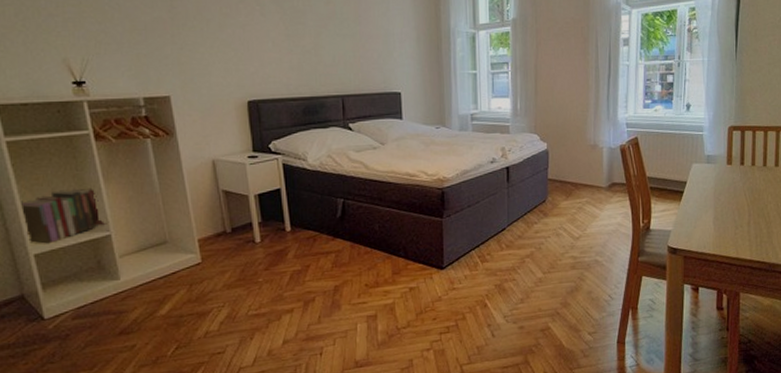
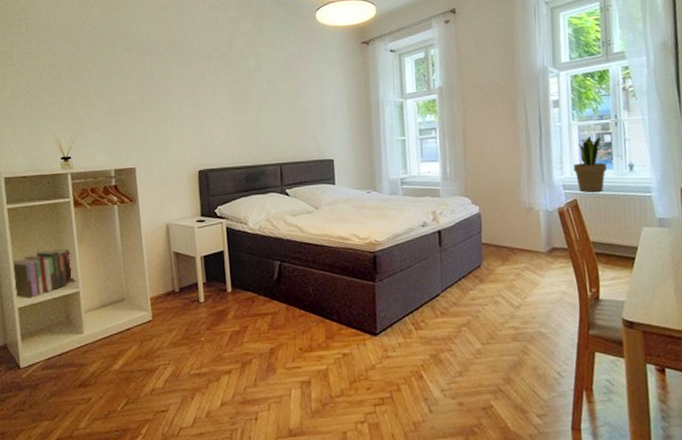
potted plant: none [637,75,671,131] -> present [573,135,609,193]

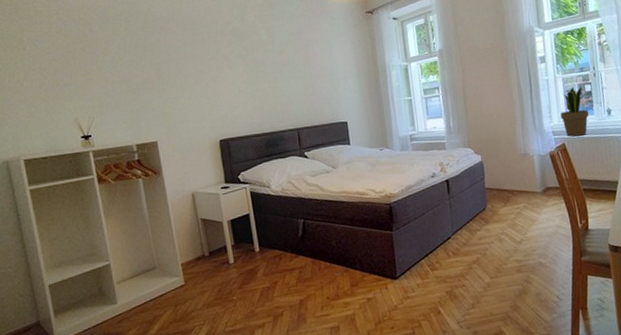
books: present [13,250,79,298] -> none [40,225,109,275]

